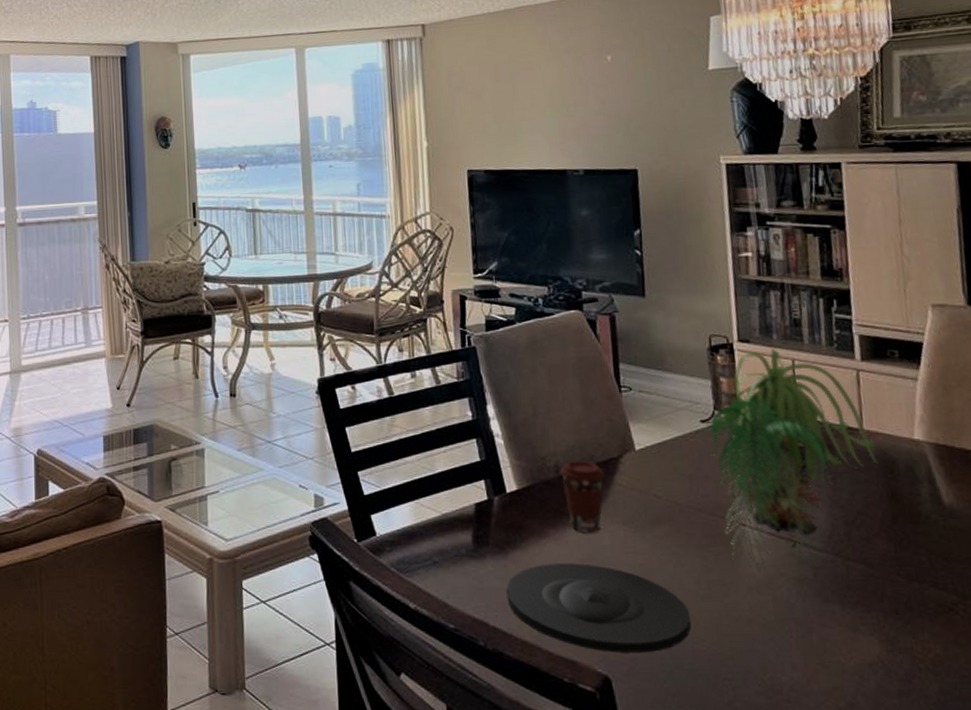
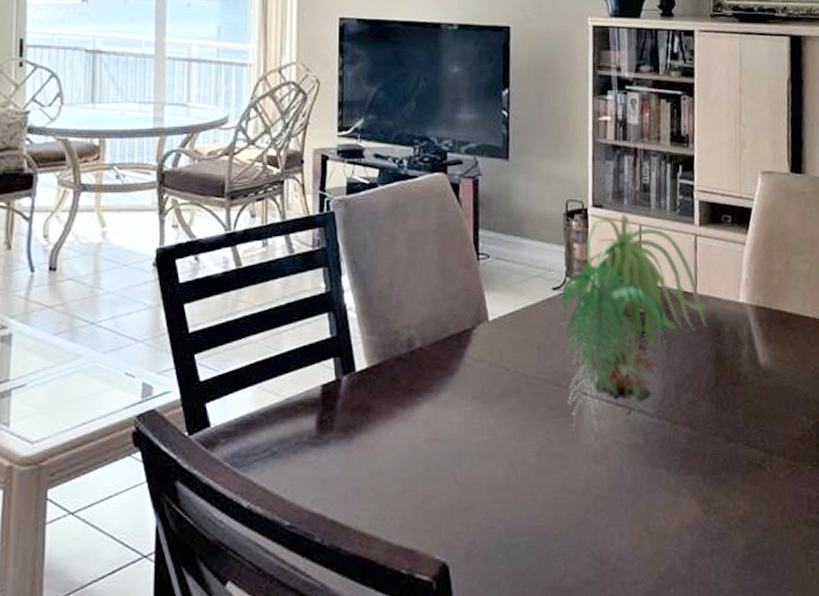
plate: present [506,563,691,653] -> none [348,443,530,537]
coffee cup: present [559,461,606,533] -> none [412,333,458,411]

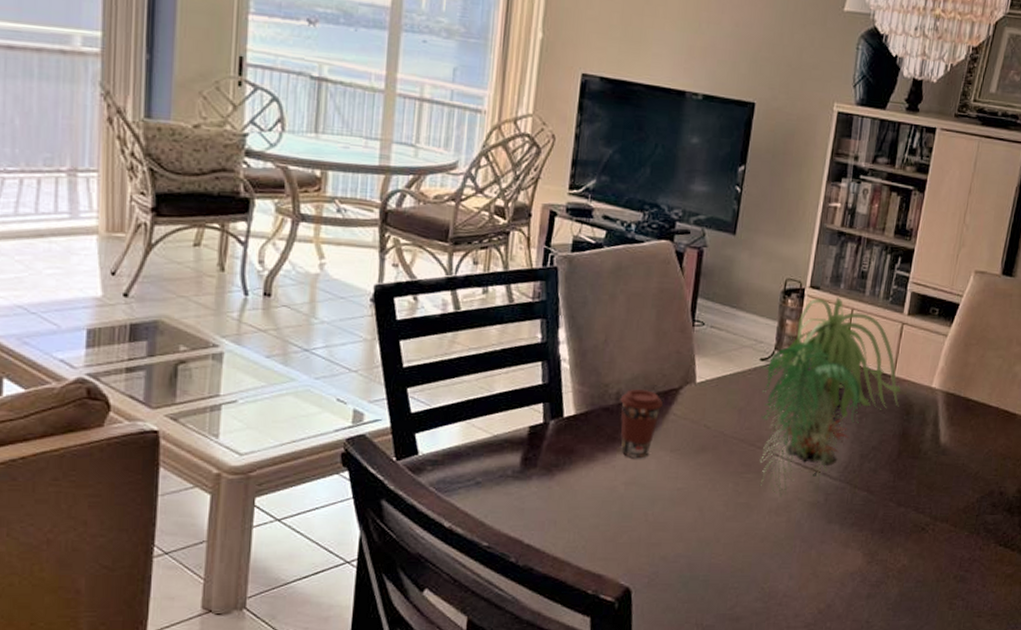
coffee cup: none [412,333,458,411] -> present [620,389,664,459]

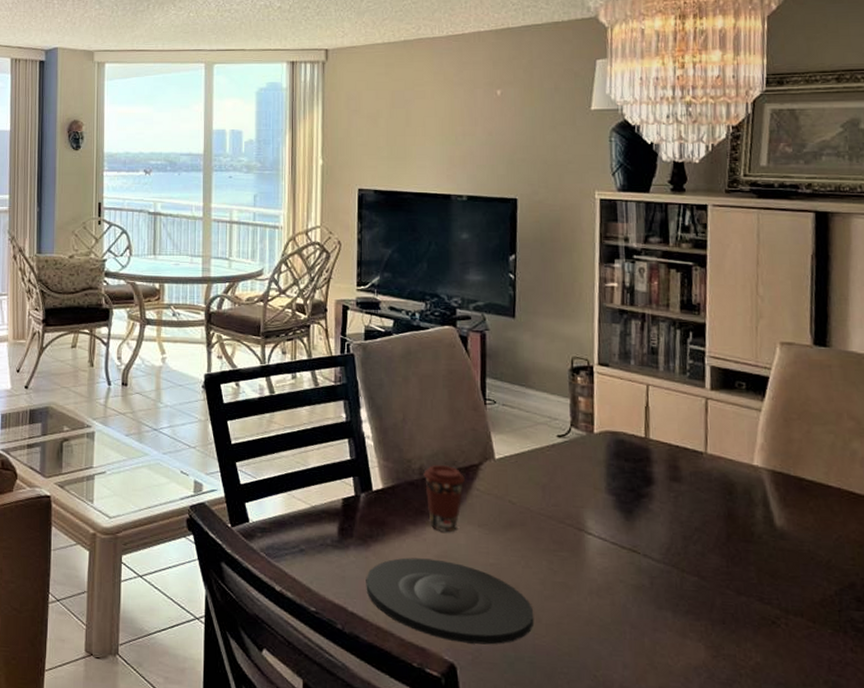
plate: none [546,486,714,567] -> present [366,557,534,645]
plant: present [759,297,901,498] -> none [560,374,719,579]

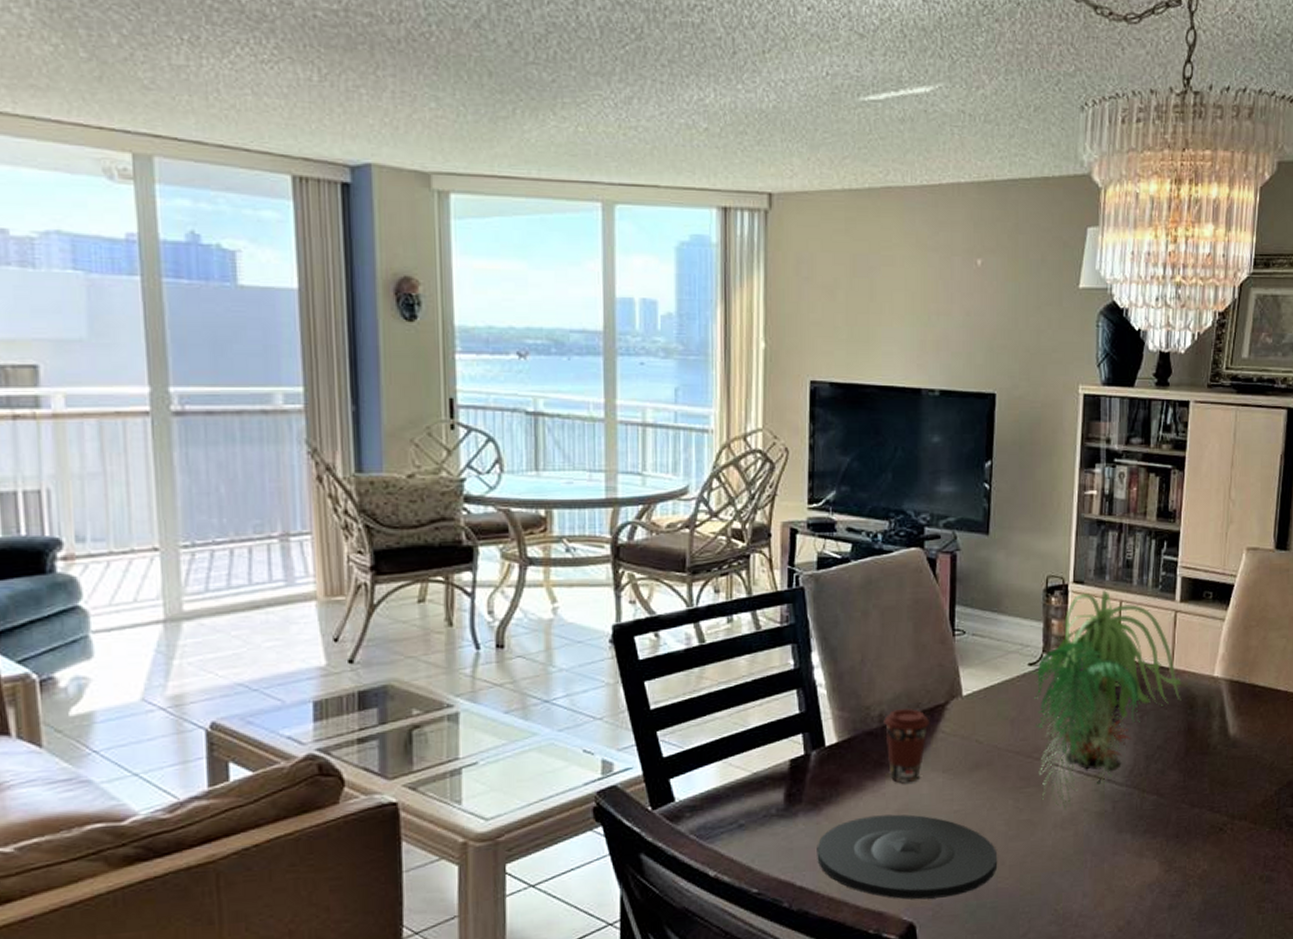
plant: none [560,374,719,579] -> present [1031,590,1182,810]

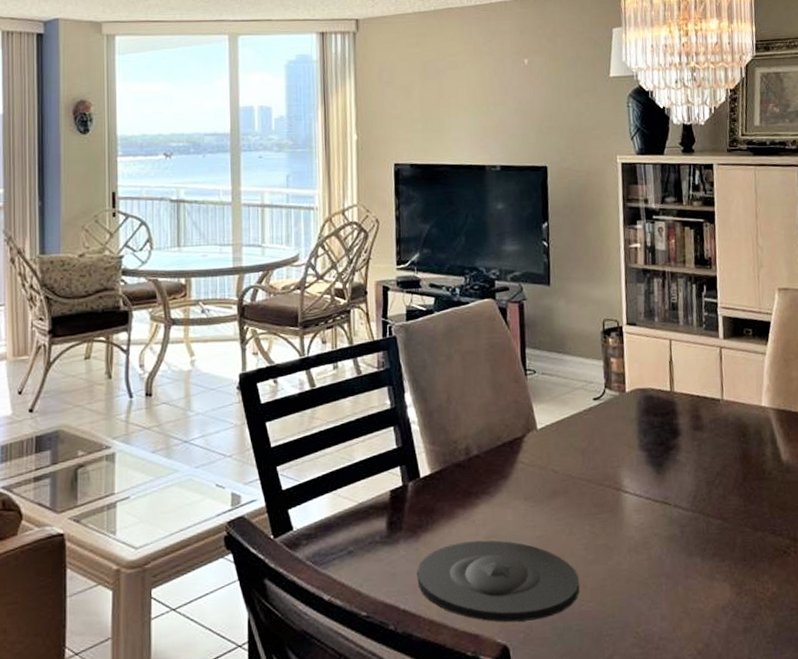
coffee cup: present [884,709,931,783] -> none [469,442,511,511]
plant: present [1031,590,1182,810] -> none [596,330,734,535]

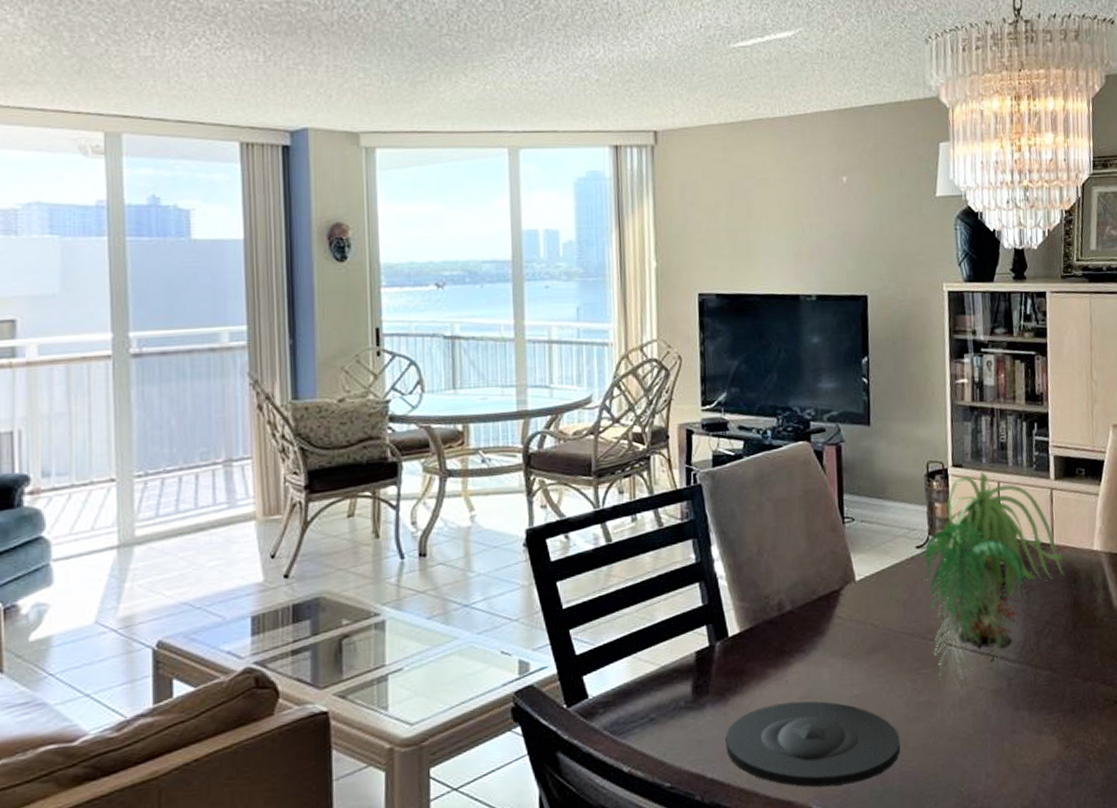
plant: none [596,330,734,535] -> present [919,472,1065,690]

